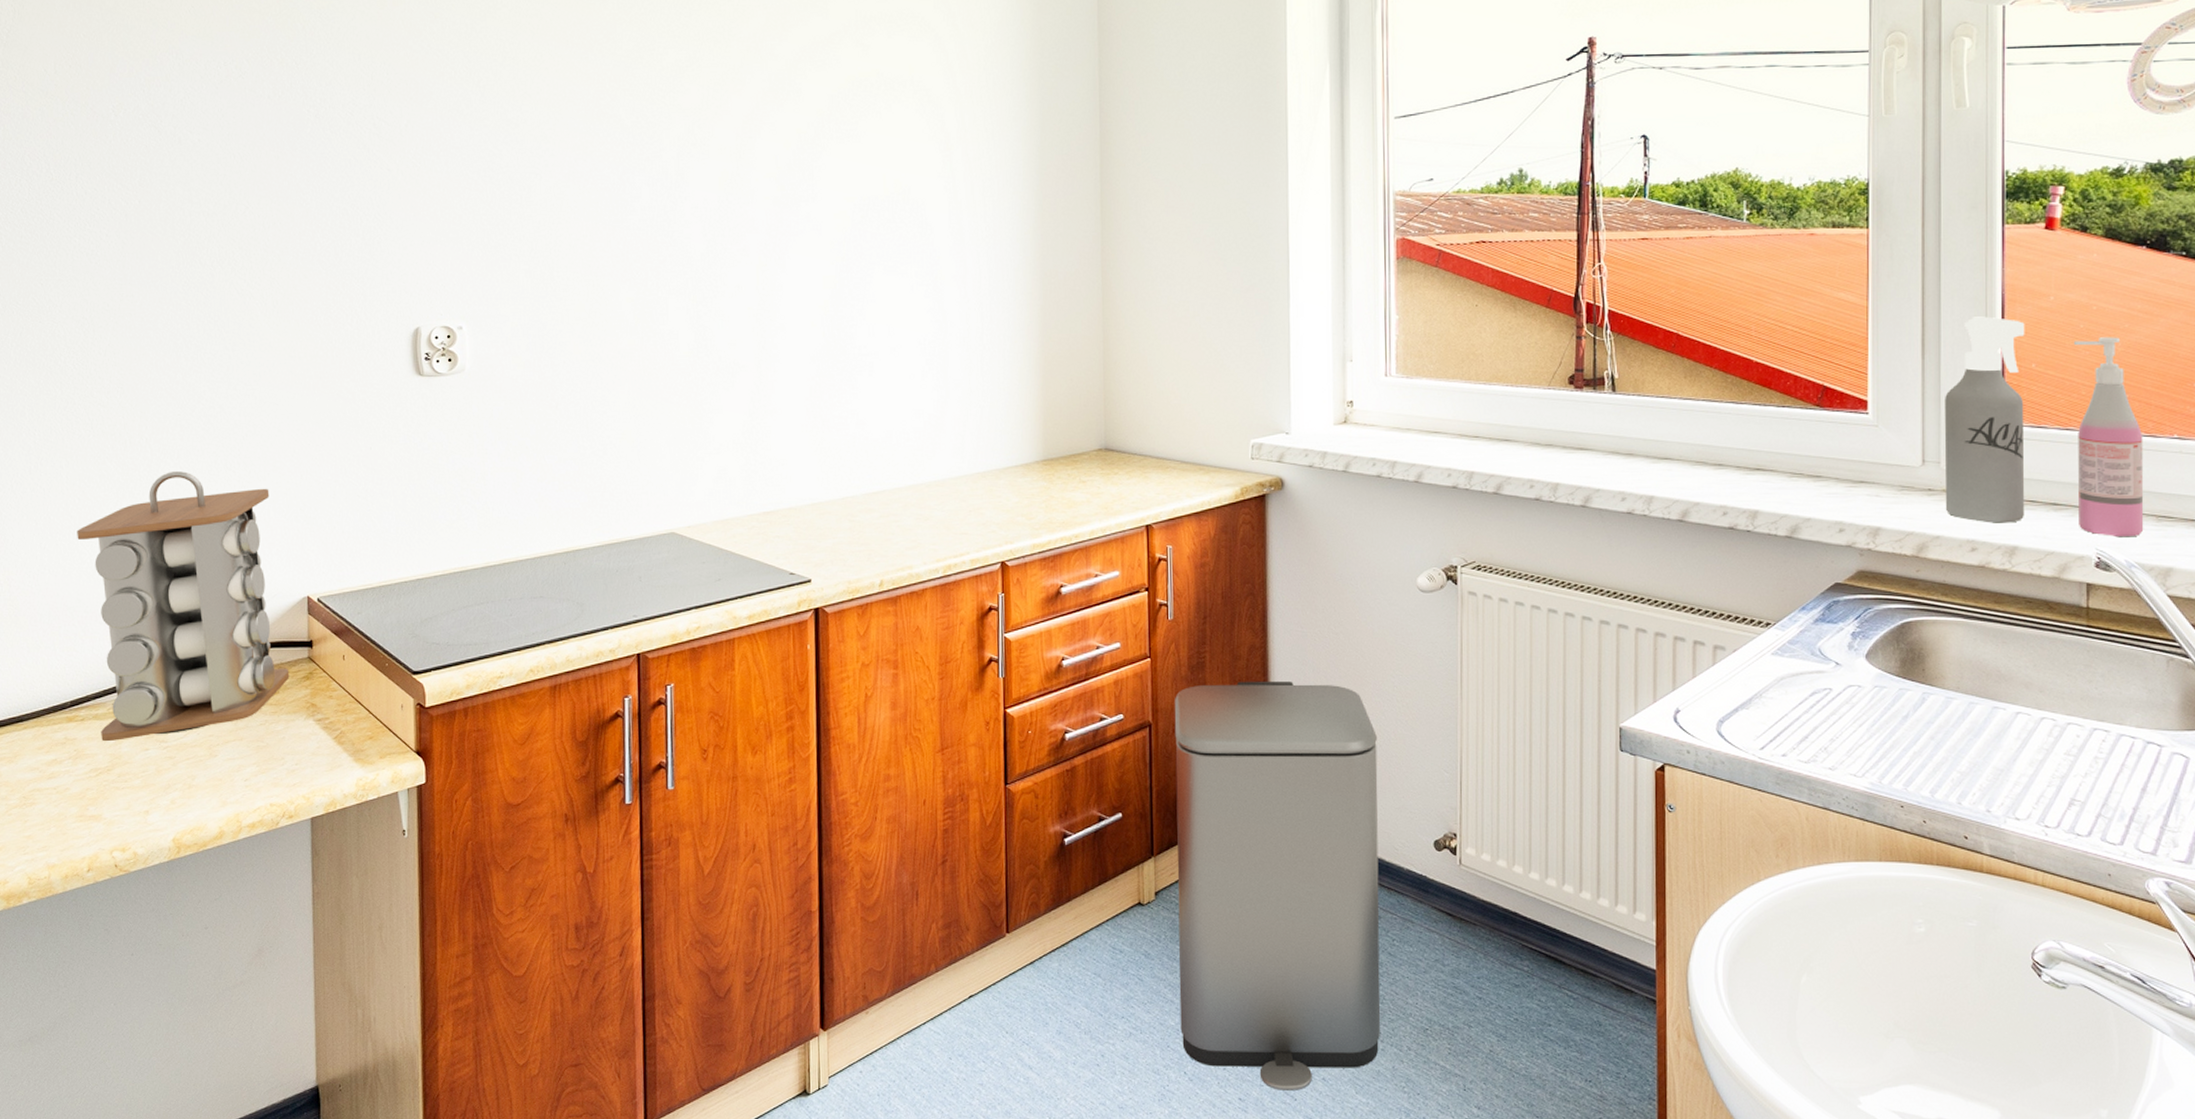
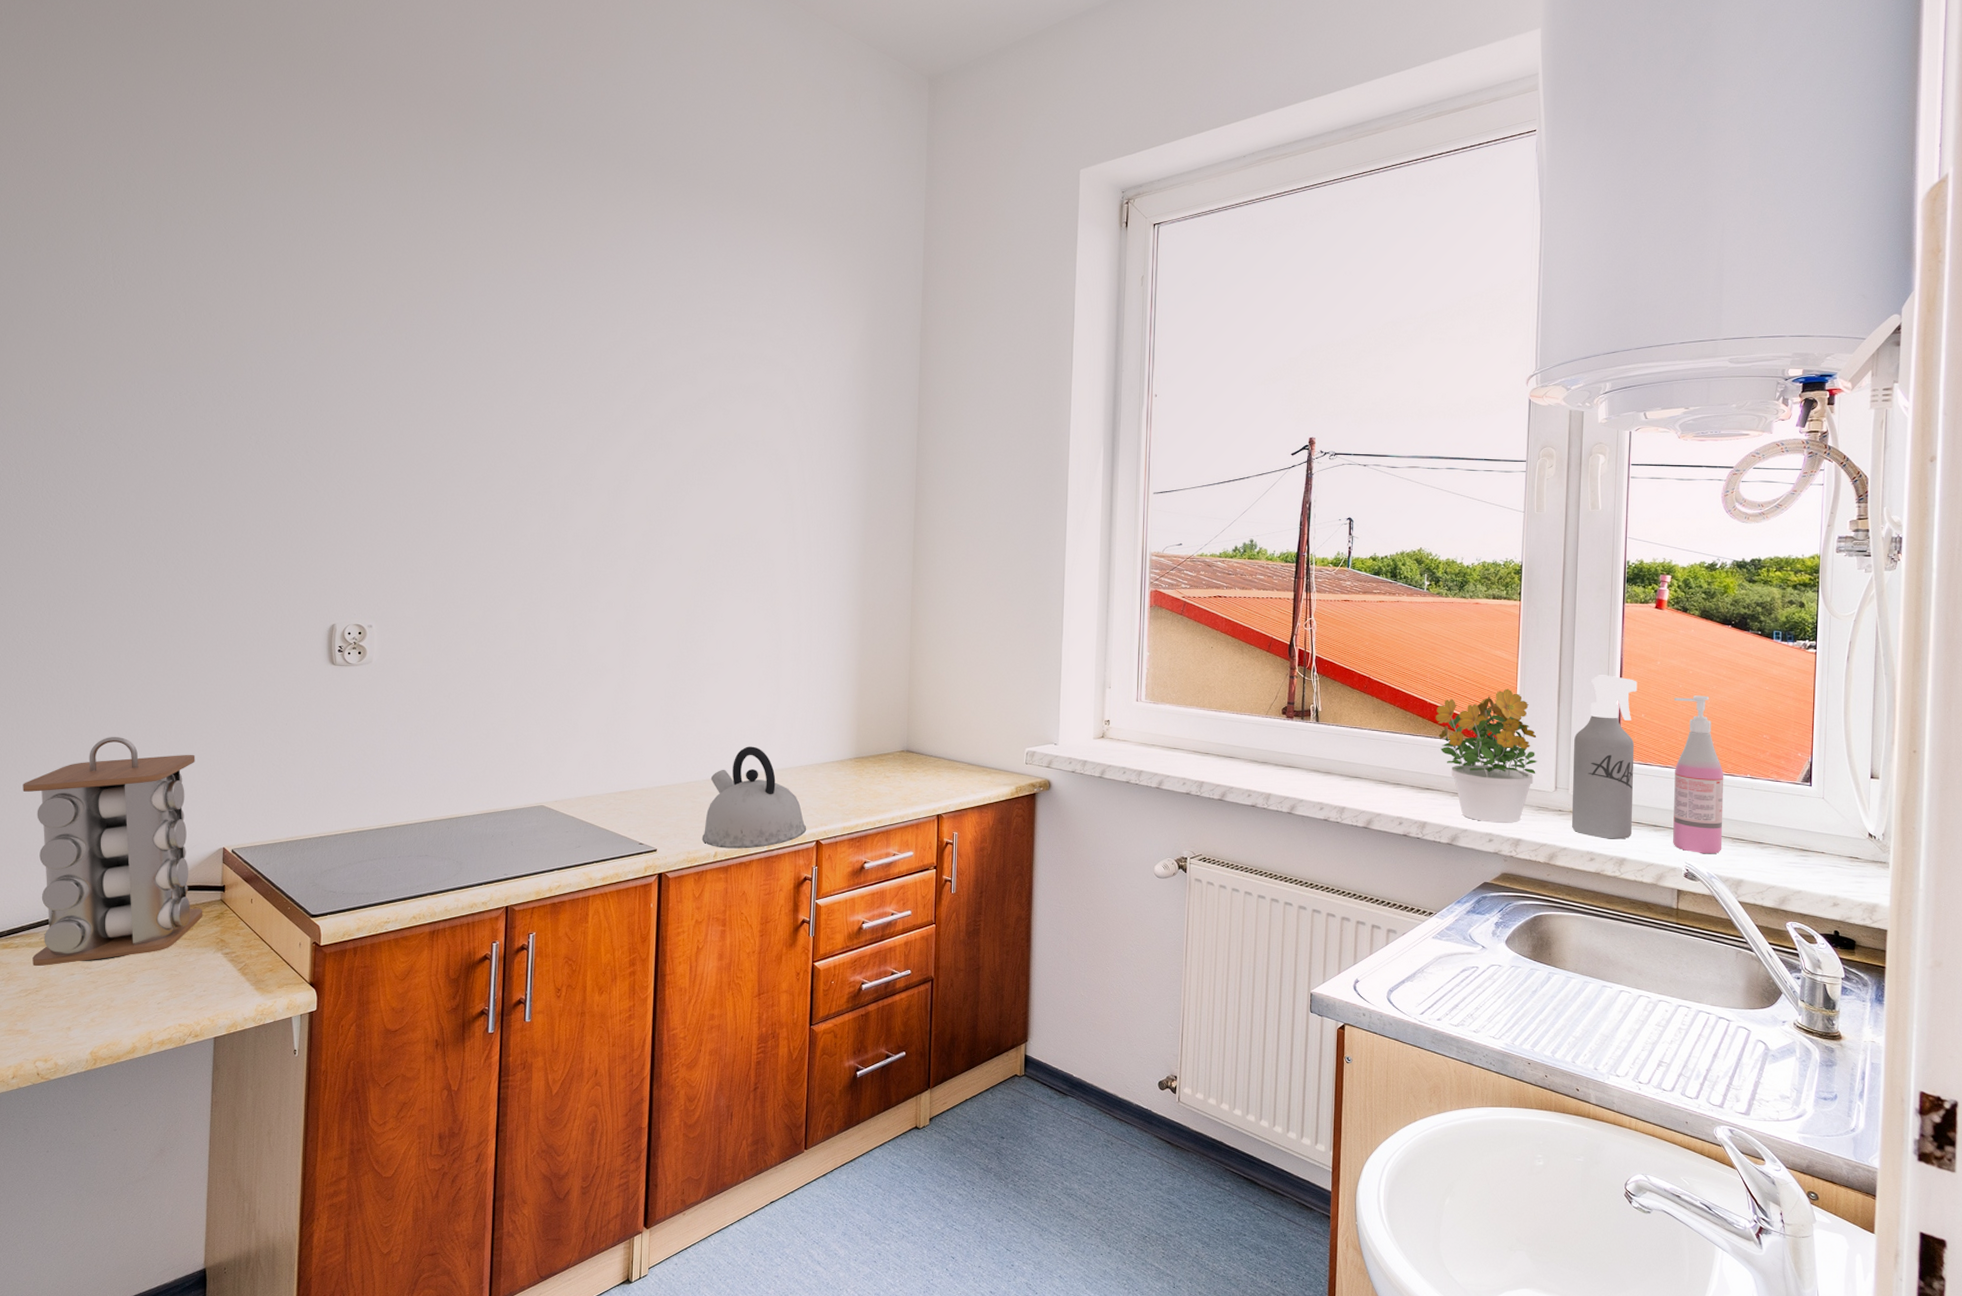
kettle: none [863,451,989,576] -> present [701,746,807,849]
pedal bin: present [1174,680,1381,1090] -> none [945,945,1117,1286]
flowerpot: none [1763,339,1898,509] -> present [1435,688,1537,824]

